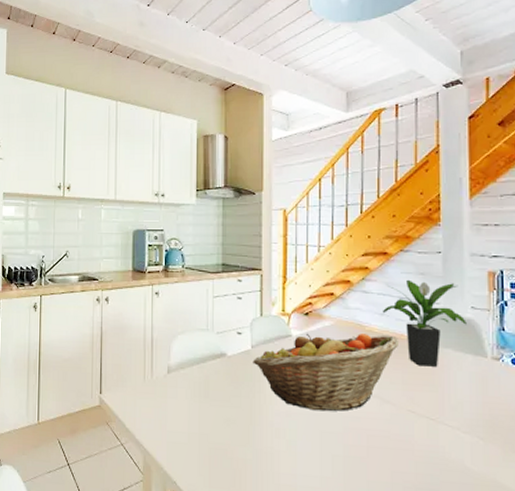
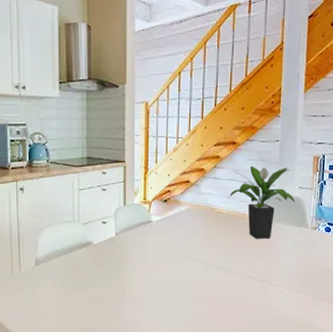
fruit basket: present [253,333,400,412] -> none [117,215,242,285]

